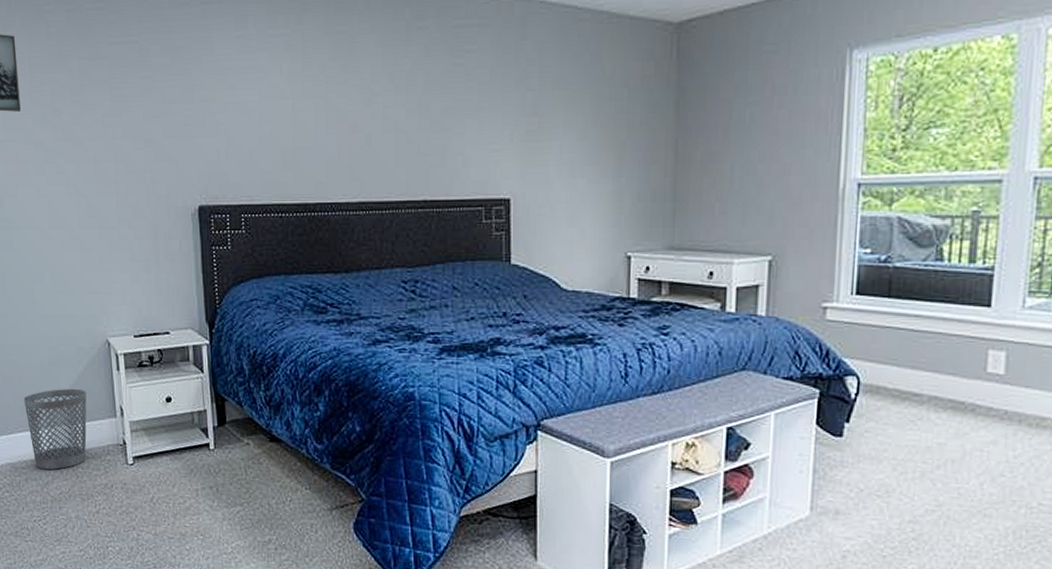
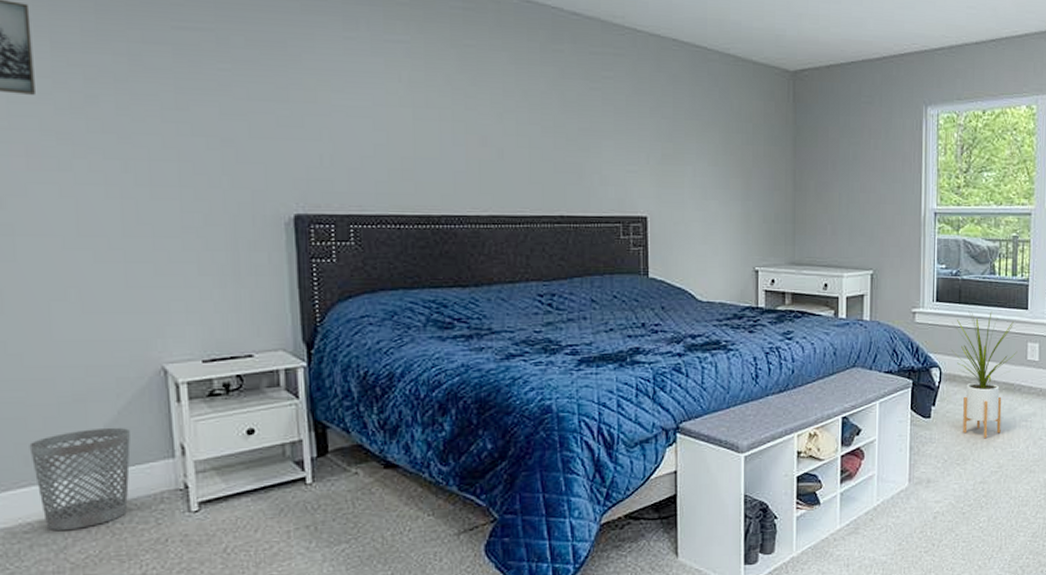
house plant: none [875,306,972,467] -> present [951,310,1017,438]

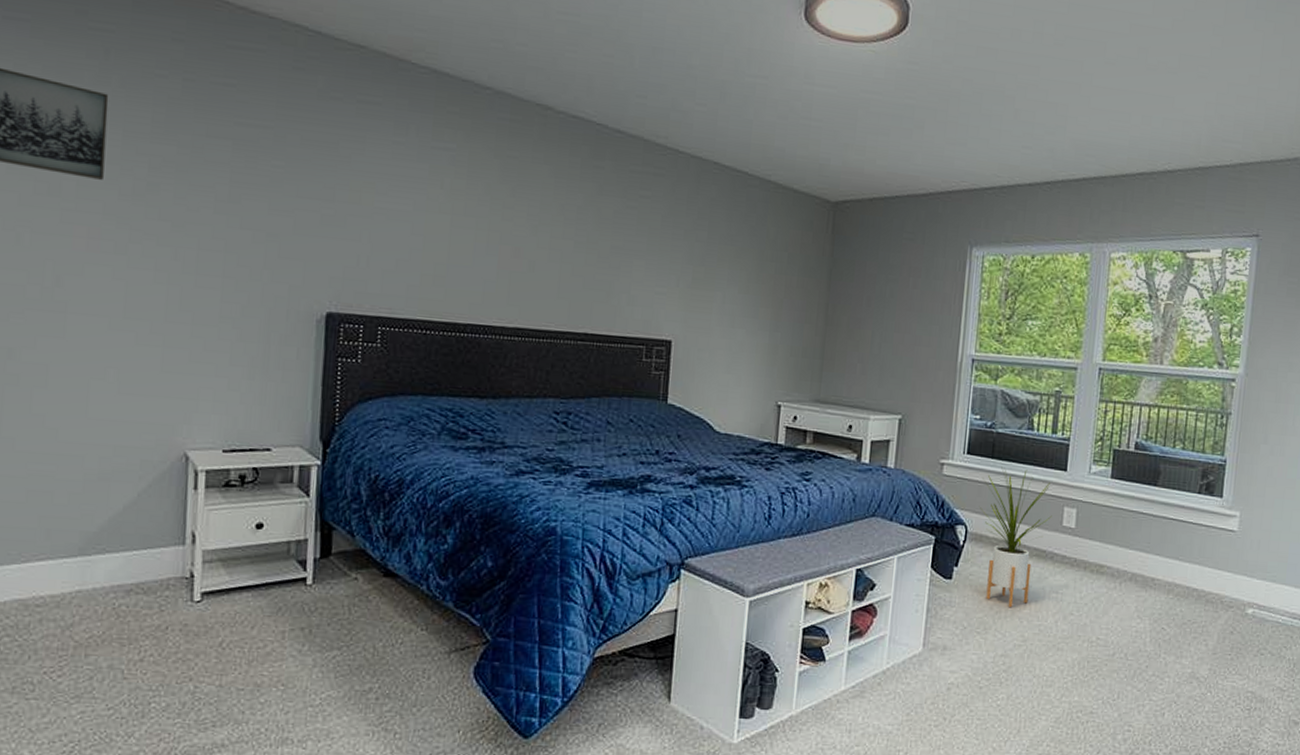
wastebasket: present [29,427,131,530] -> none [52,508,146,608]

